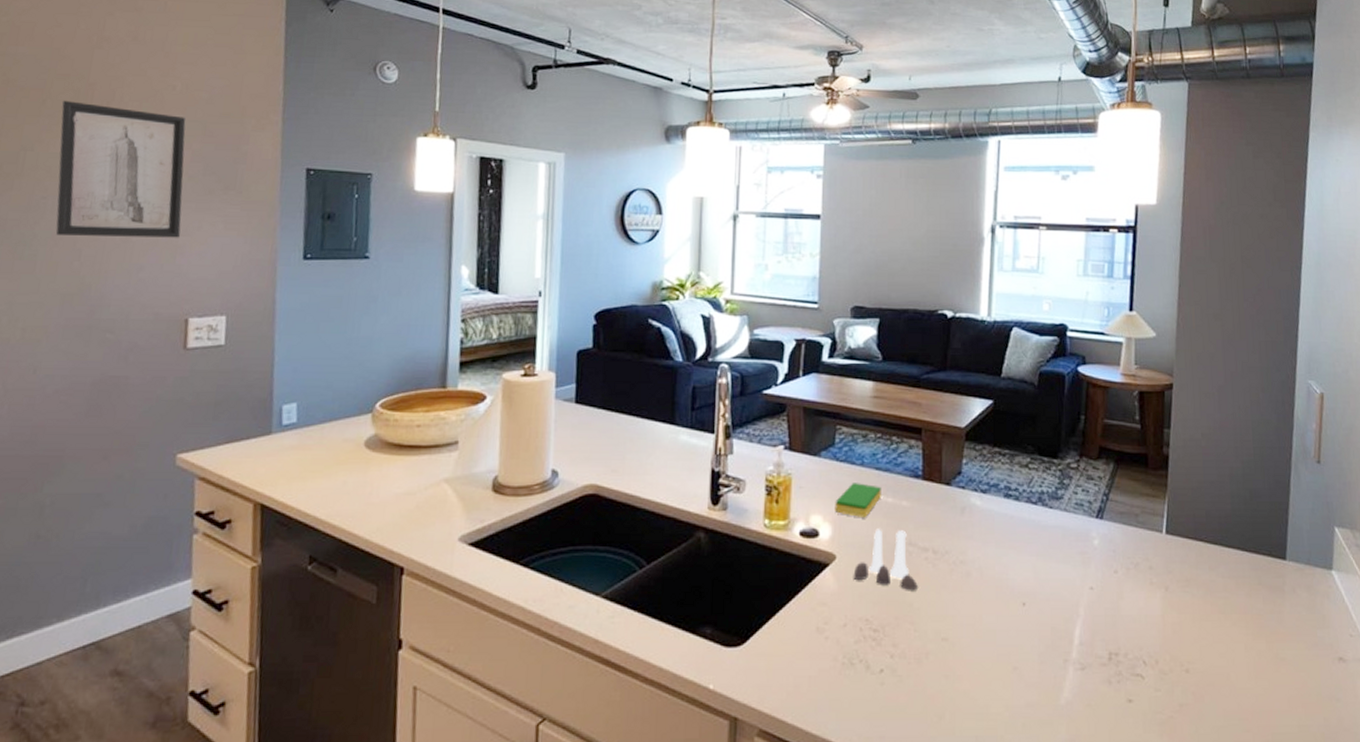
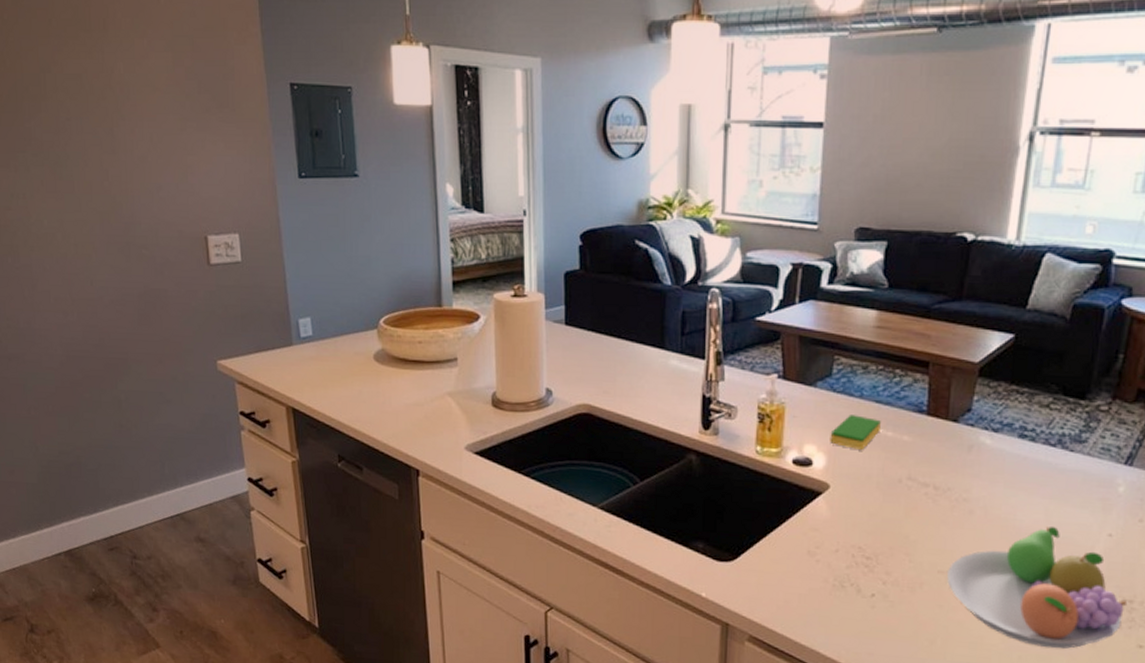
wall art: present [55,101,186,238] -> none [66,20,189,157]
salt and pepper shaker set: present [853,529,918,590] -> none [847,461,915,523]
fruit bowl: none [951,583,1114,712] -> present [947,526,1128,649]

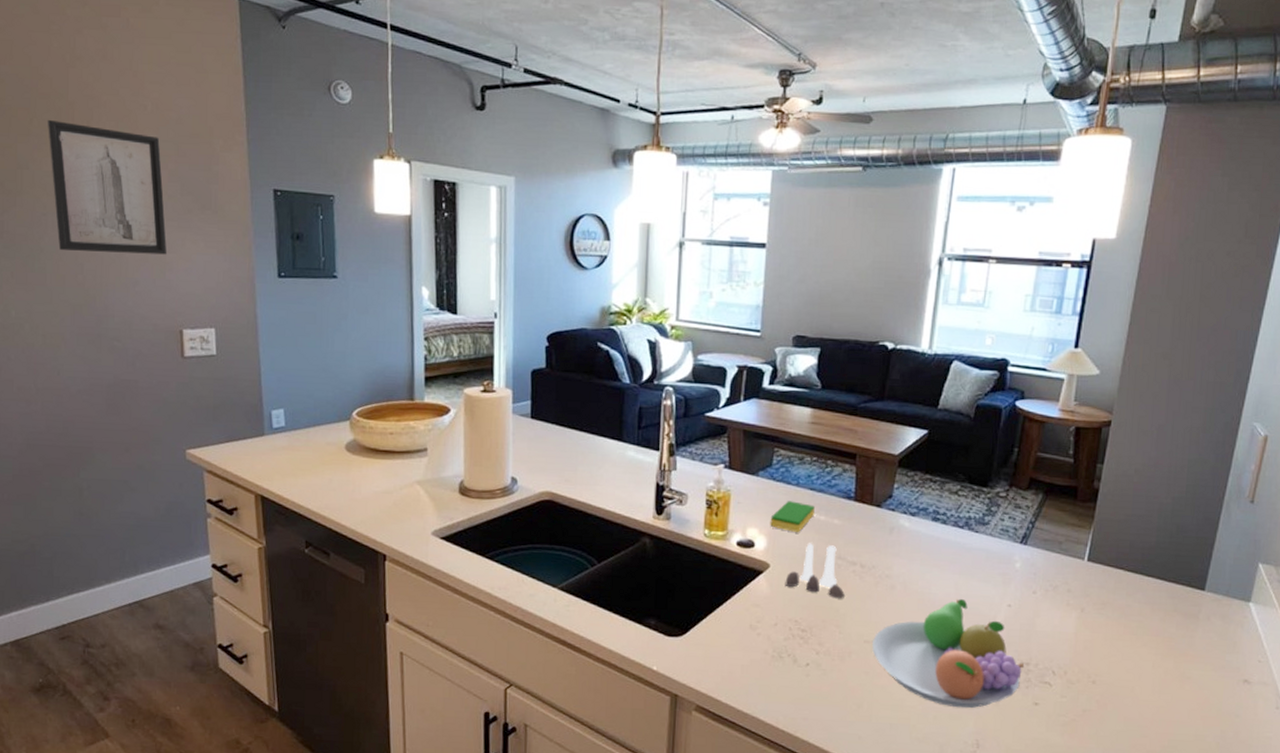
wall art: none [66,20,189,157] -> present [48,120,168,255]
salt and pepper shaker set: none [847,461,915,523] -> present [785,543,845,598]

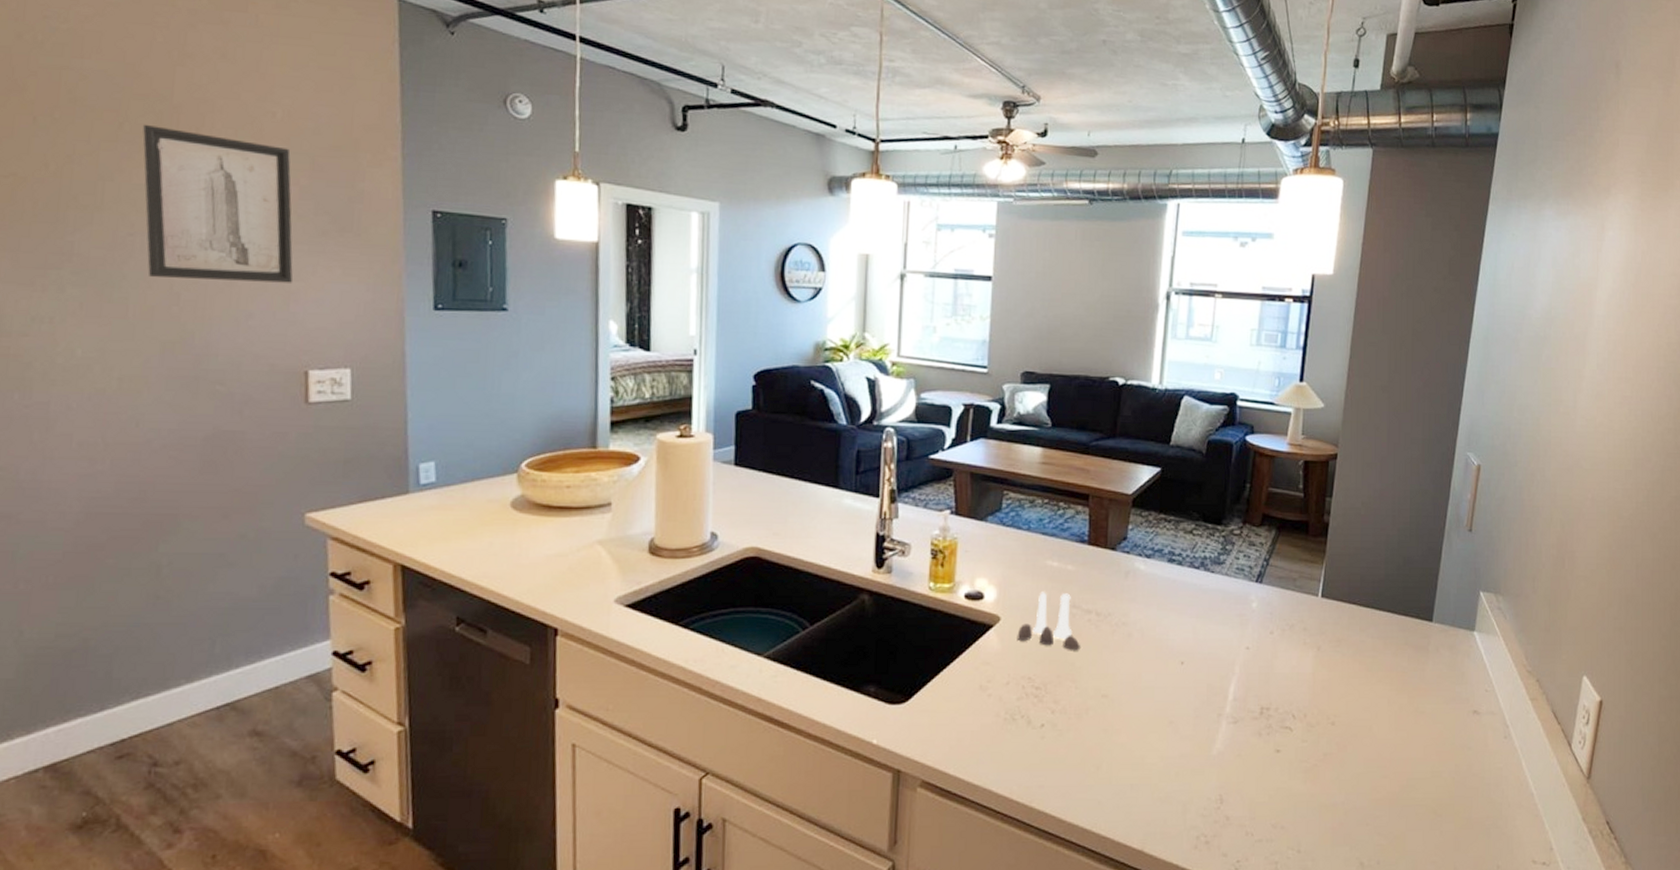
dish sponge: present [770,501,815,532] -> none [1000,547,1047,580]
fruit bowl: present [872,598,1025,709] -> none [1110,643,1265,762]

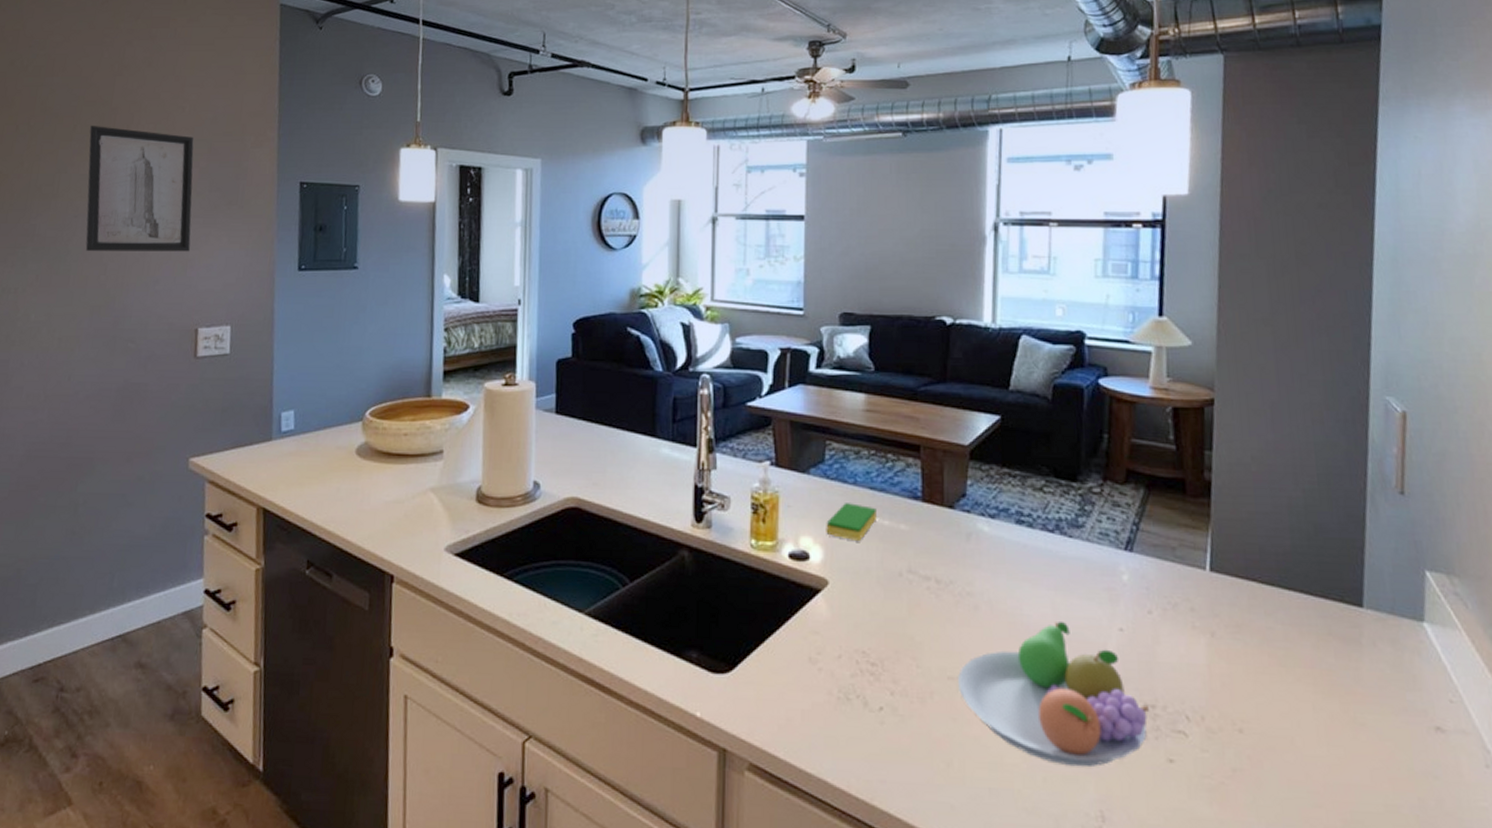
dish sponge: none [1000,547,1047,580] -> present [826,503,877,541]
salt and pepper shaker set: present [1017,592,1080,650] -> none [847,553,919,622]
fruit bowl: none [1110,643,1265,762] -> present [958,620,1150,767]

